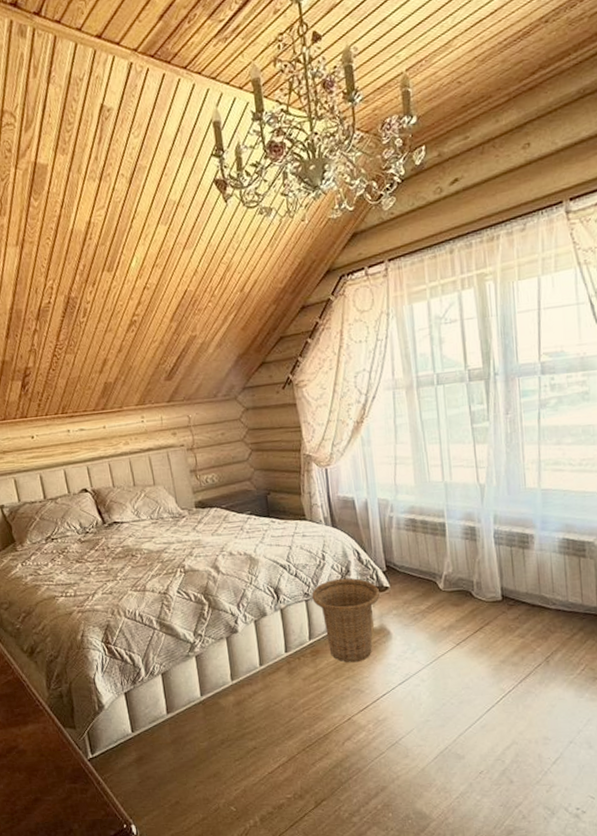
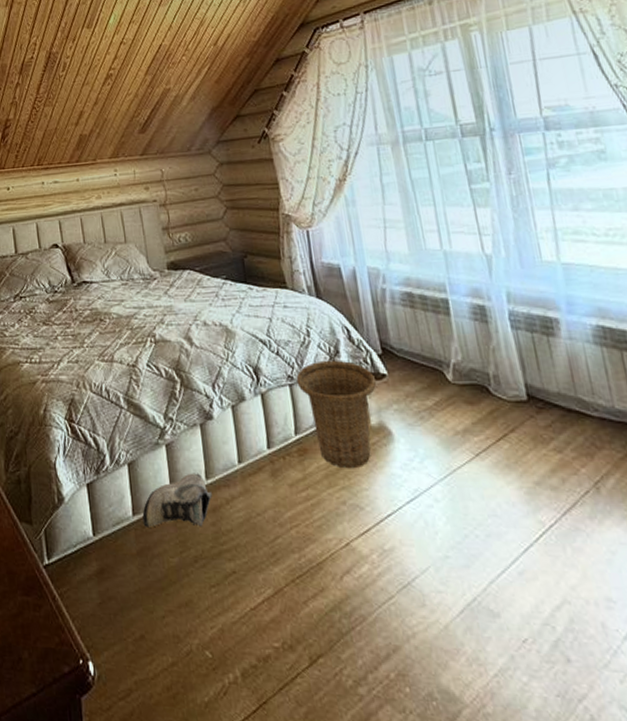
shoe: none [175,676,237,722] -> present [142,473,212,527]

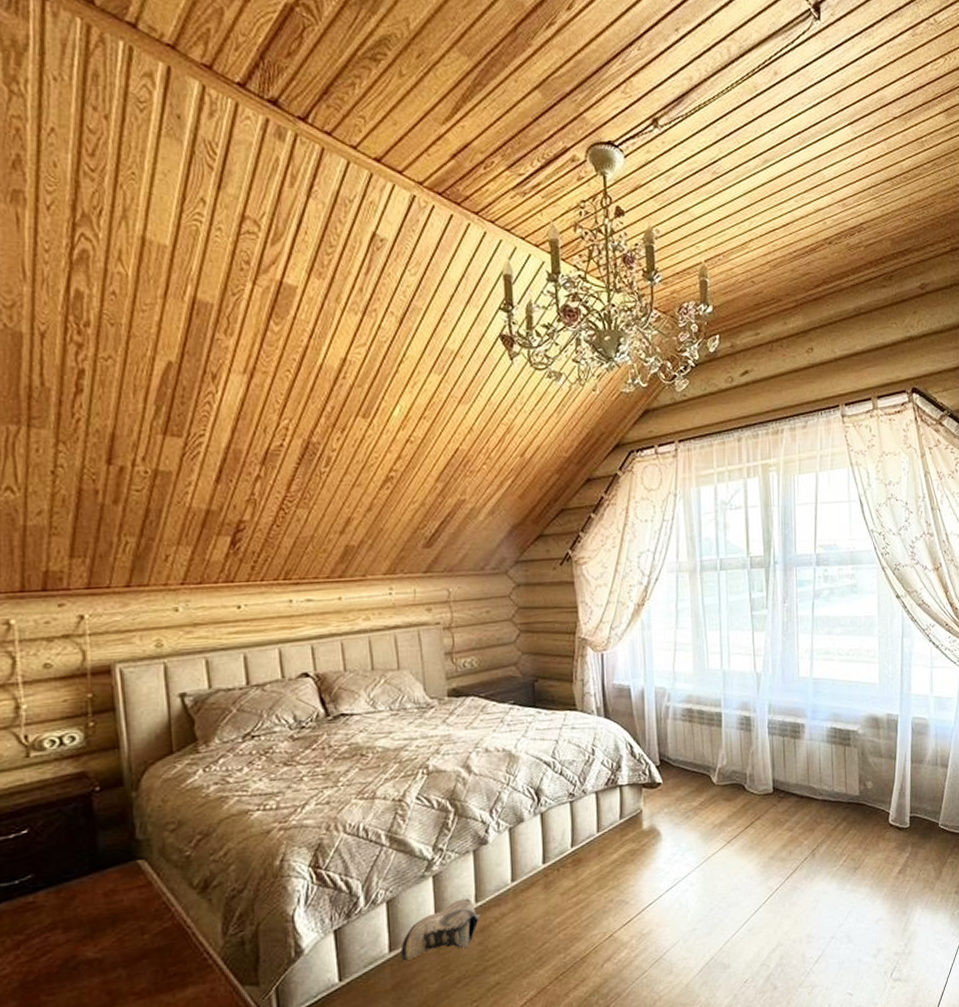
basket: present [296,360,376,469] -> none [577,774,651,871]

